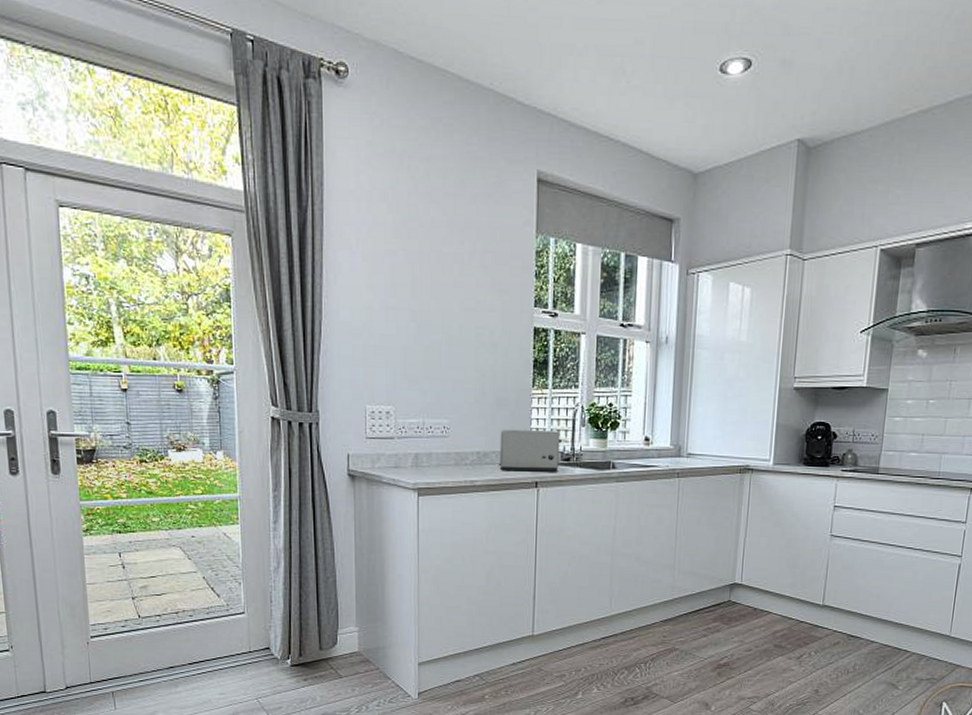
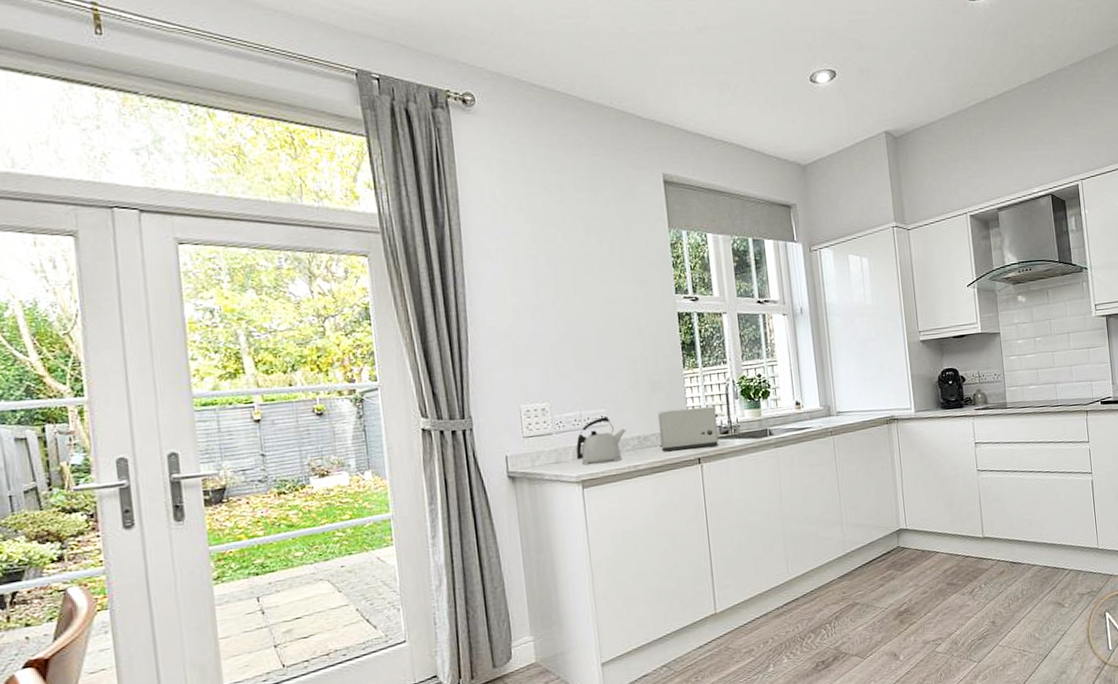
kettle: none [415,428,467,474] -> present [576,417,626,466]

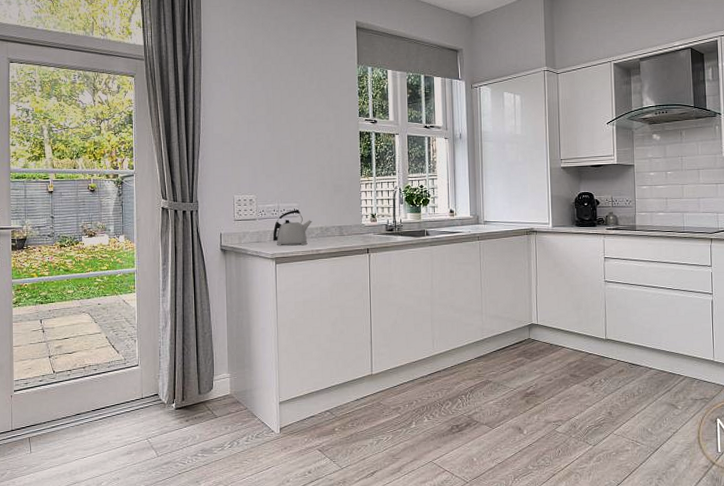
toaster: present [657,406,719,453] -> none [337,208,386,242]

